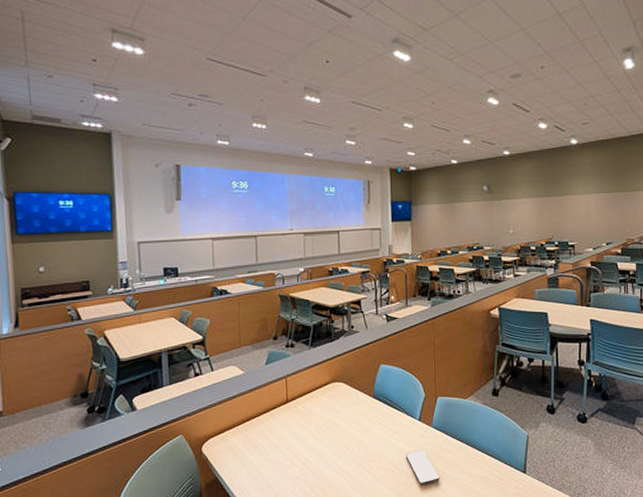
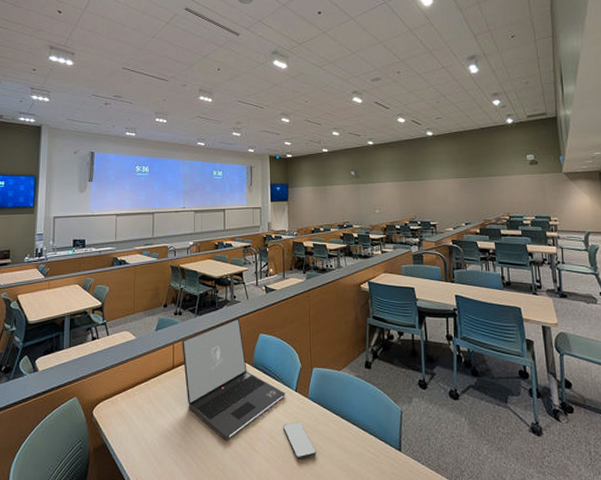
laptop: none [295,349,408,471] -> present [182,318,285,441]

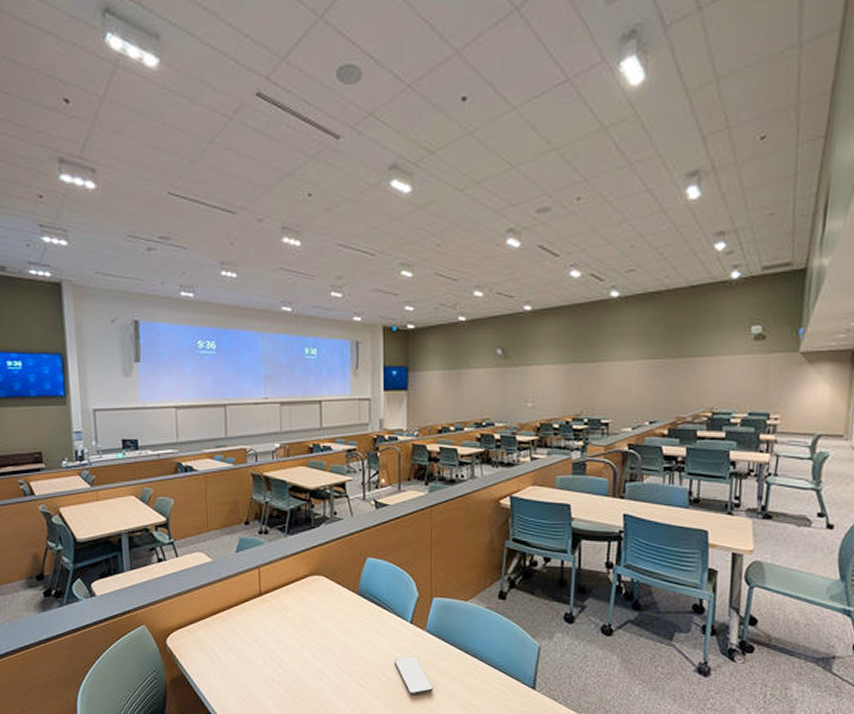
laptop: present [182,318,285,441] -> none [269,539,398,675]

